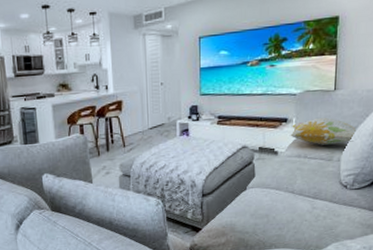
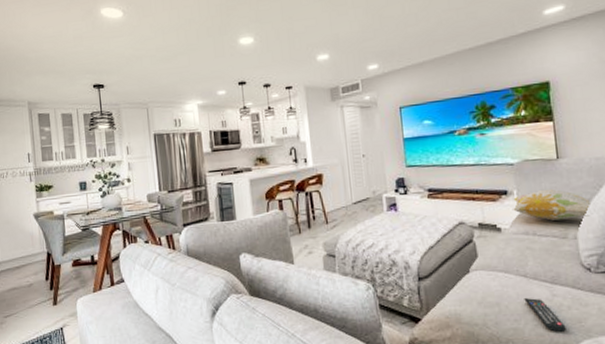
remote control: none [289,210,320,238] -> present [524,298,566,332]

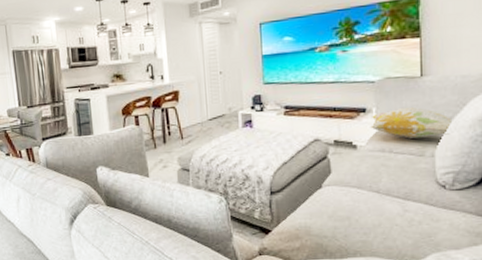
remote control: present [524,298,566,332] -> none [375,213,415,245]

